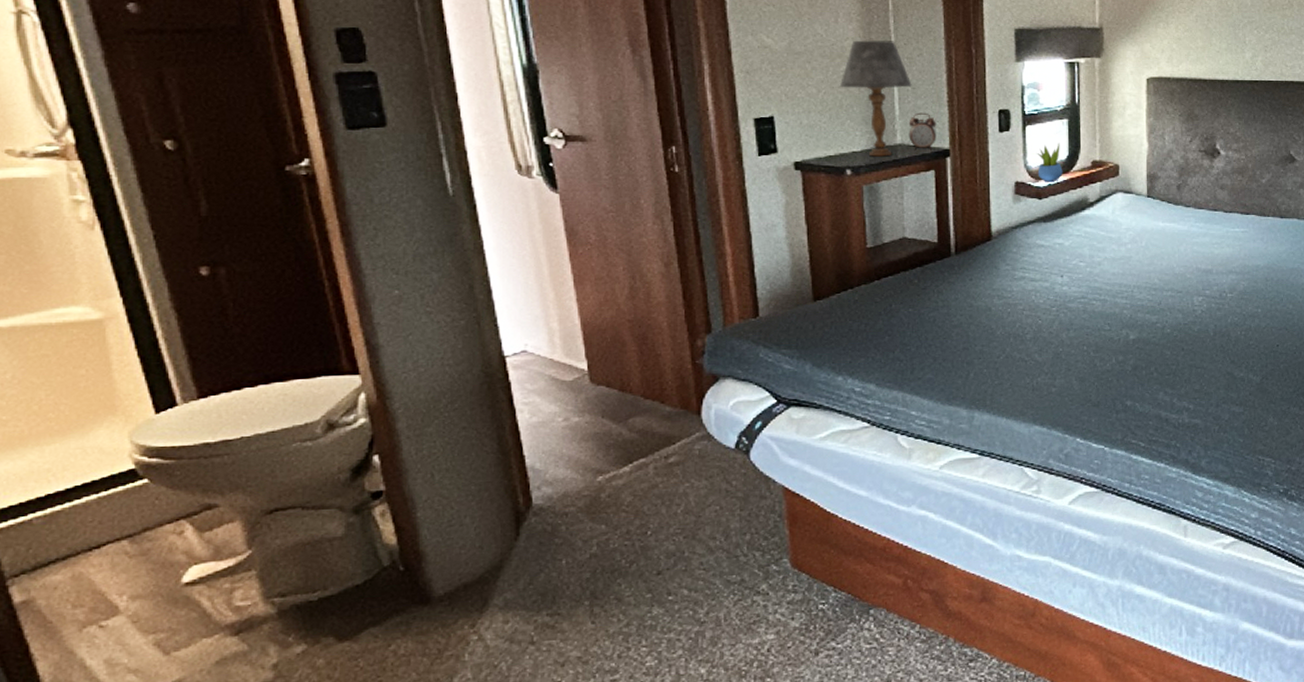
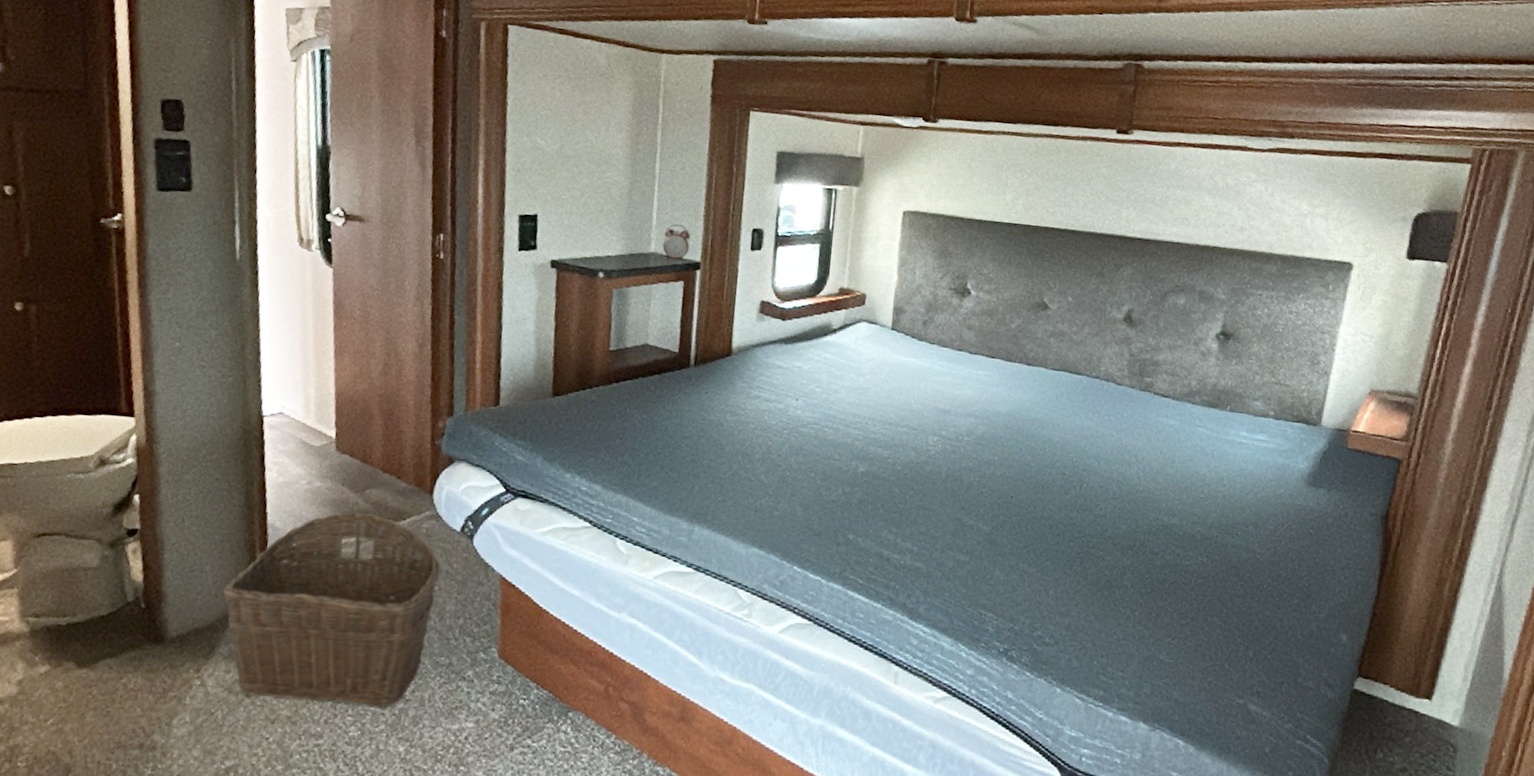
wicker basket: none [489,442,719,642] -> present [223,511,441,708]
table lamp: present [840,40,912,157] -> none [603,149,672,264]
succulent plant: present [1037,142,1063,181] -> none [784,266,810,304]

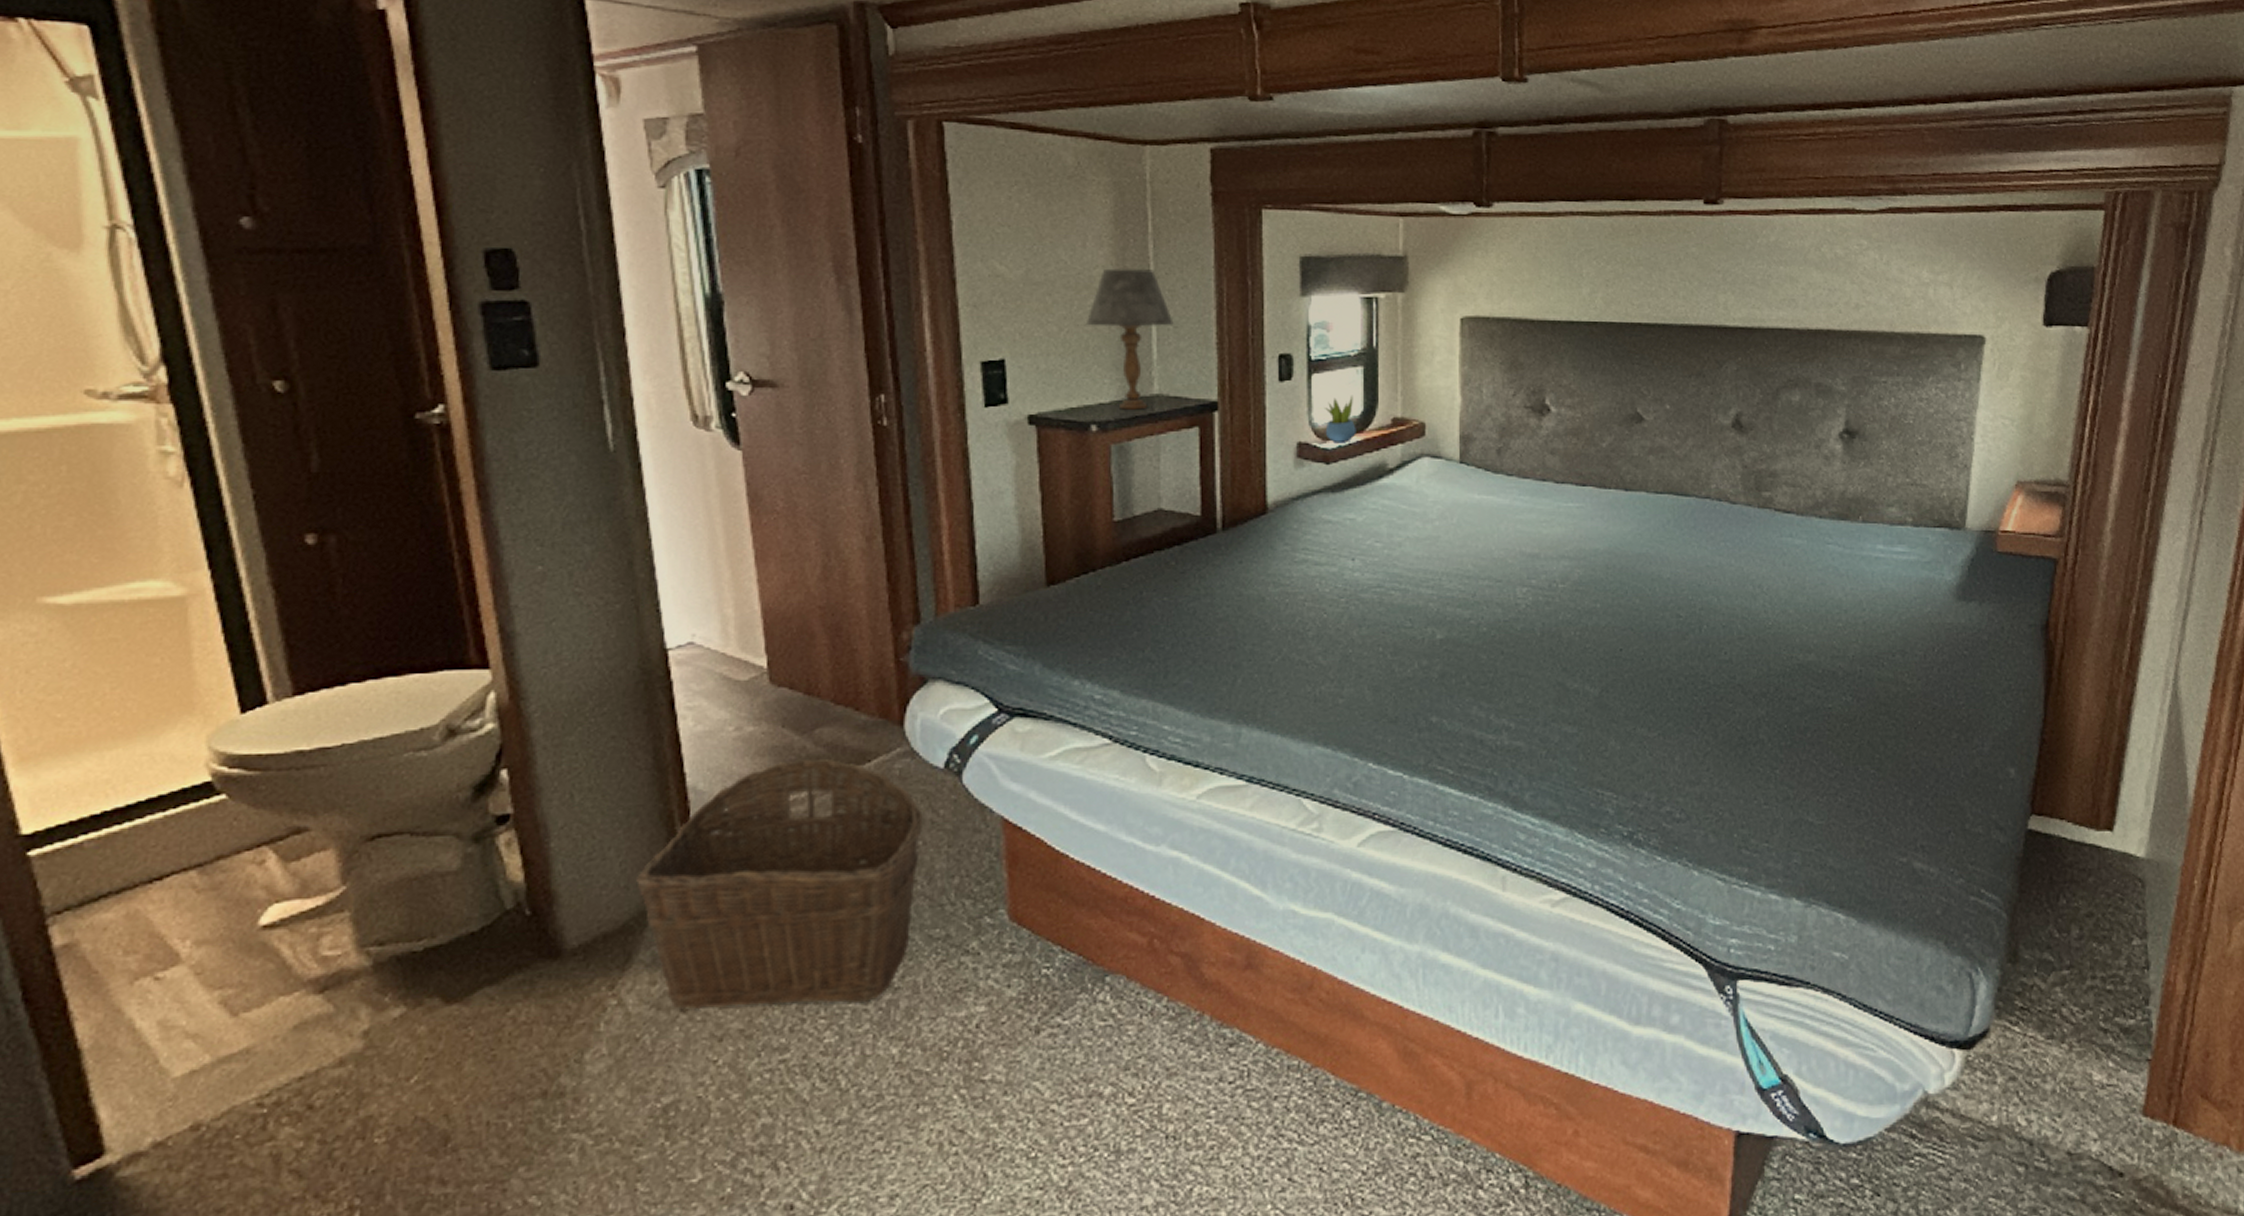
table lamp: none [603,149,672,264] -> present [1087,268,1174,410]
alarm clock: present [662,224,691,262] -> none [1168,356,1202,403]
succulent plant: none [784,266,810,304] -> present [1325,395,1356,442]

